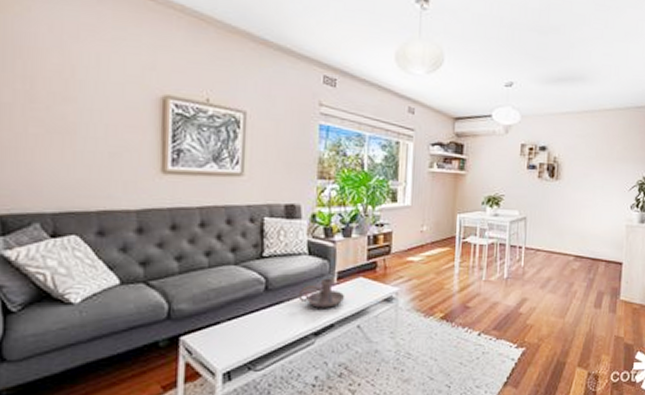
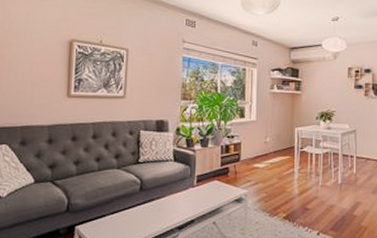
candle holder: present [298,278,345,308] -> none [166,181,203,206]

